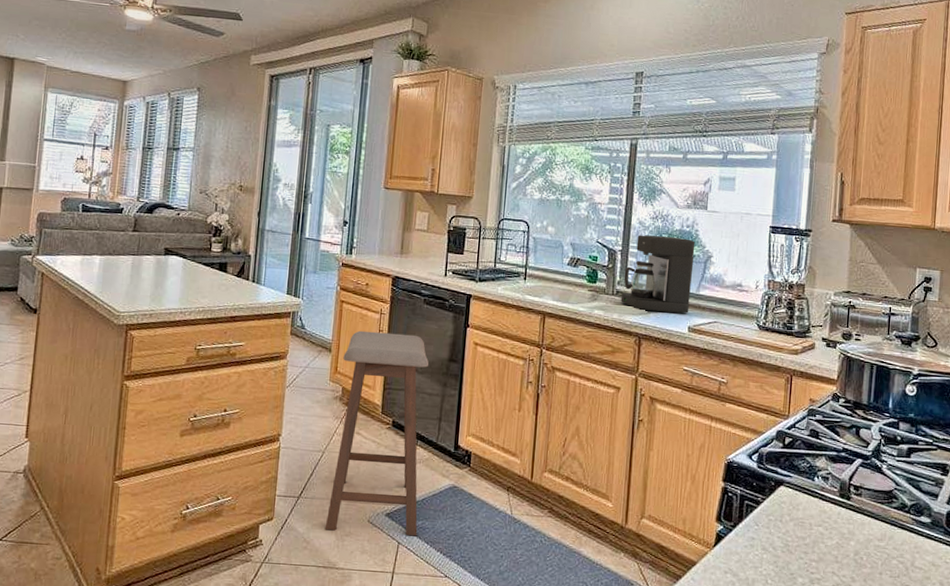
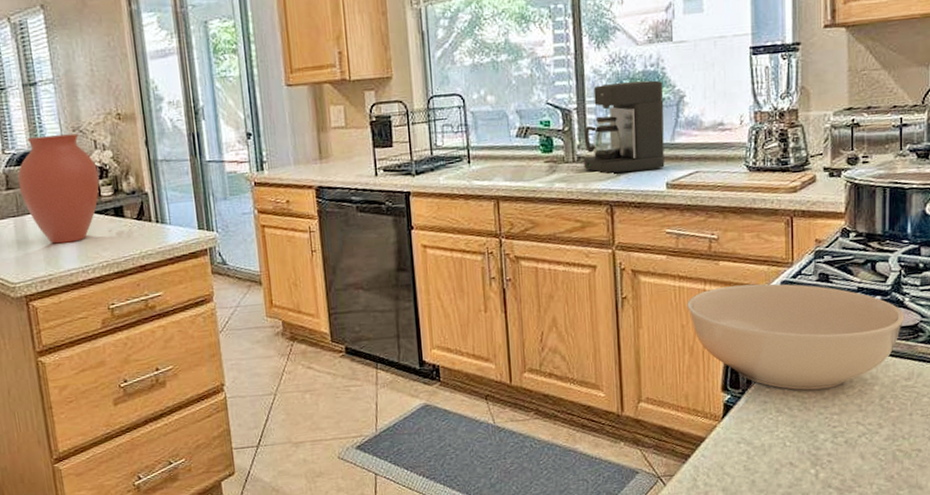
vase: none [143,192,213,286] -> present [17,133,100,244]
bar stool: present [325,330,429,537] -> none [276,248,395,475]
bowl: none [694,426,882,536] -> present [687,283,905,391]

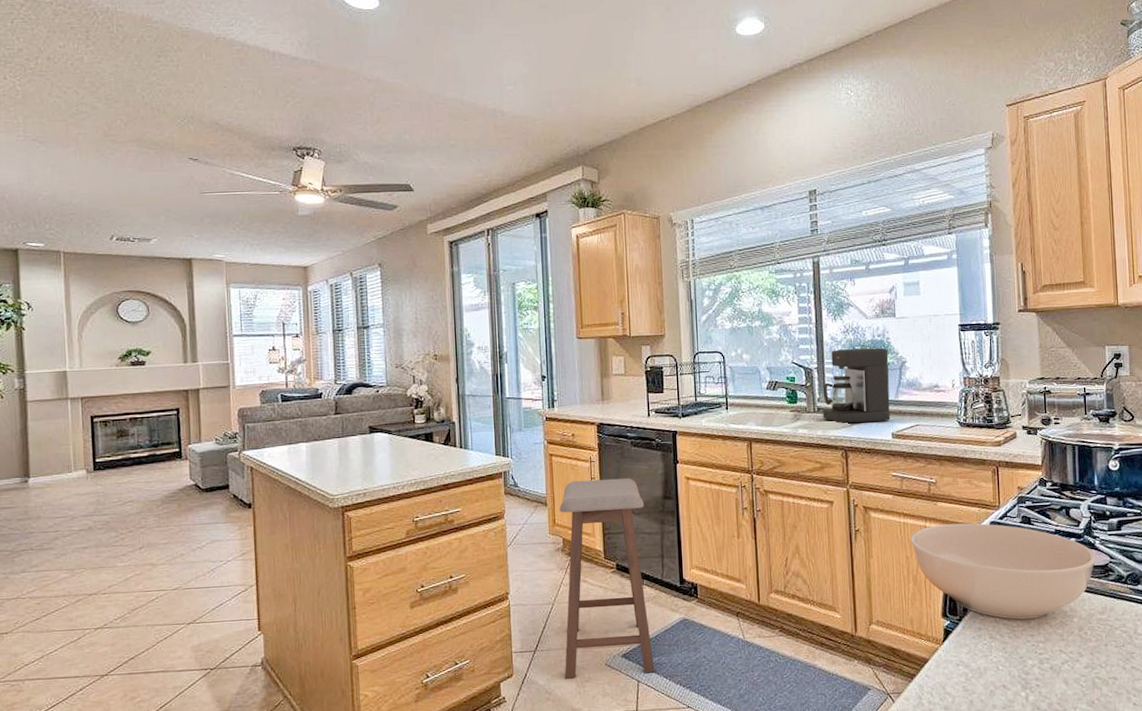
vase: present [17,133,100,244] -> none [345,370,414,463]
bar stool: none [276,248,395,475] -> present [559,478,655,679]

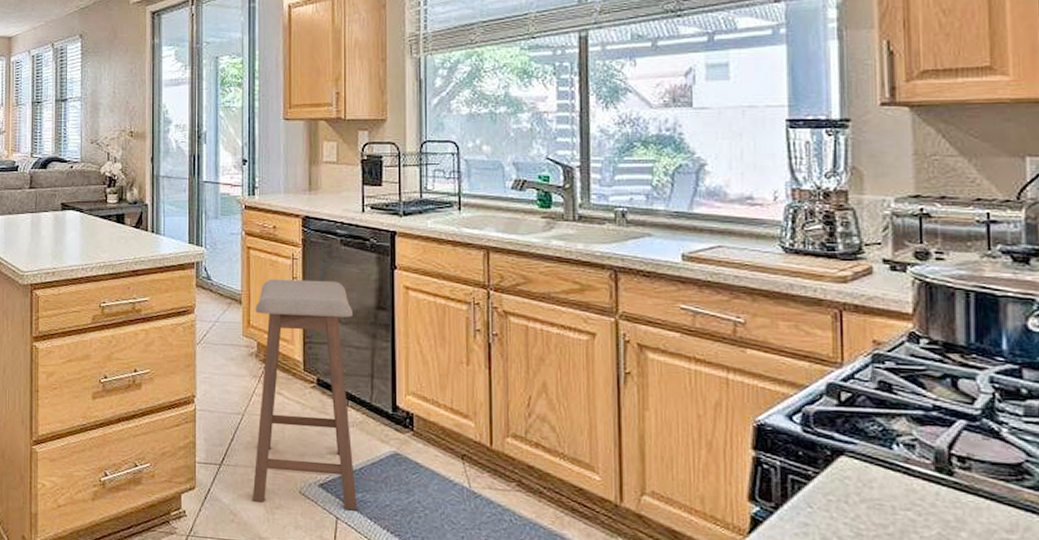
coffee maker: present [822,348,890,424] -> none [585,145,681,238]
bowl: present [910,523,1096,620] -> none [705,378,1002,523]

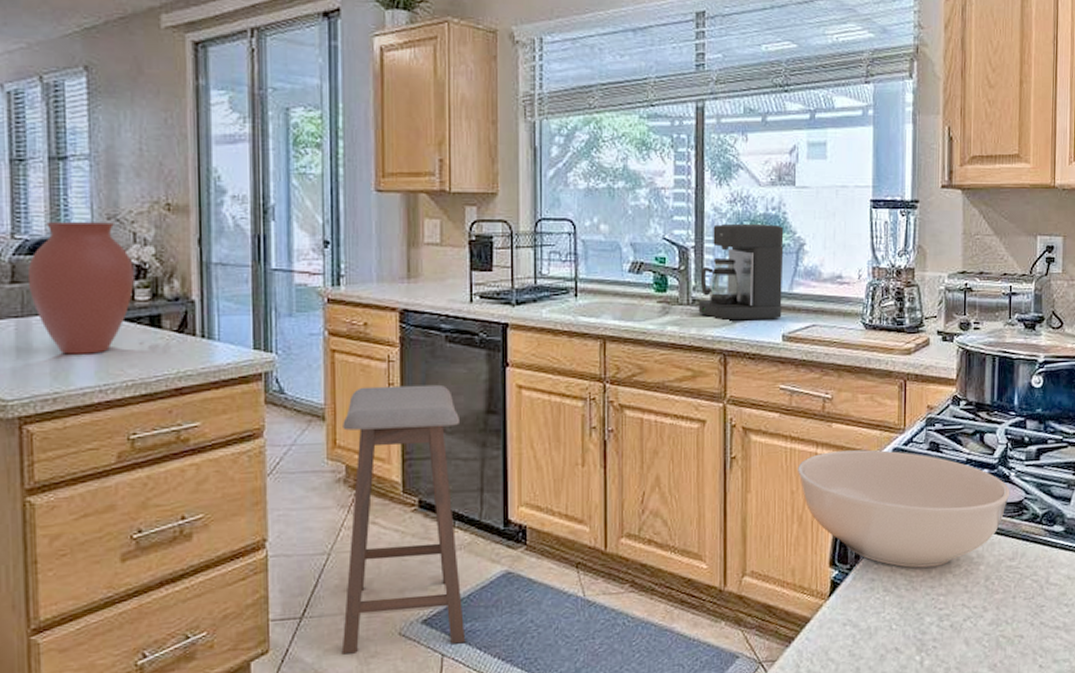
vase: none [39,145,107,241] -> present [27,222,134,355]
coffee maker: none [585,145,681,238] -> present [698,224,784,321]
bowl: none [705,378,1002,523] -> present [798,449,1010,568]

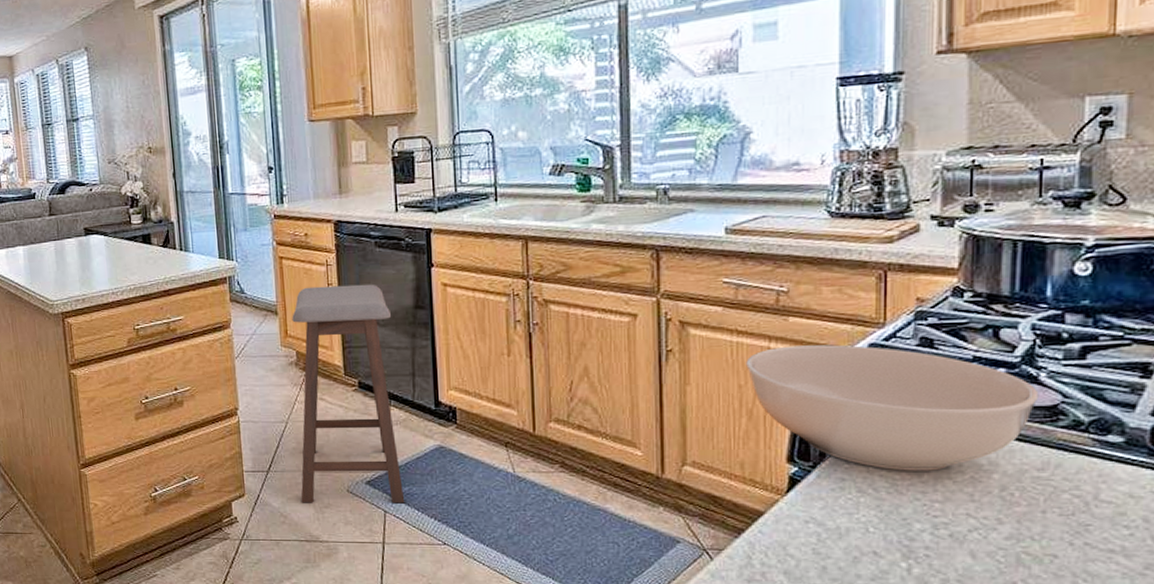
vase: present [27,222,134,355] -> none [59,165,130,267]
coffee maker: present [698,224,784,321] -> none [626,115,725,217]

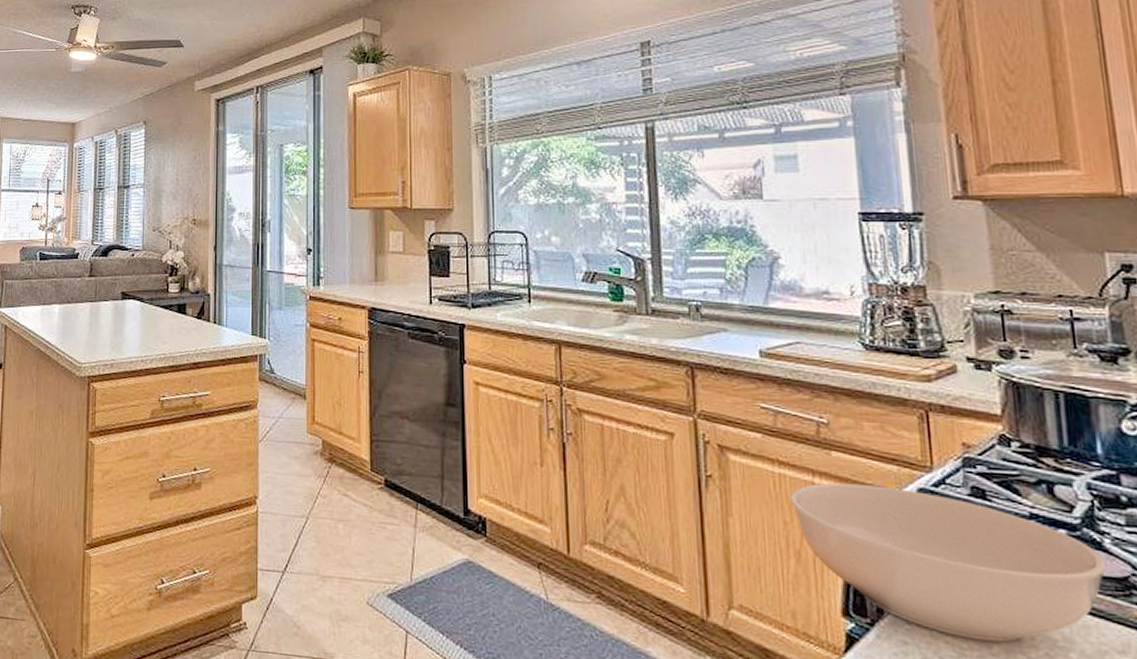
bar stool: present [292,284,405,504] -> none [317,373,429,624]

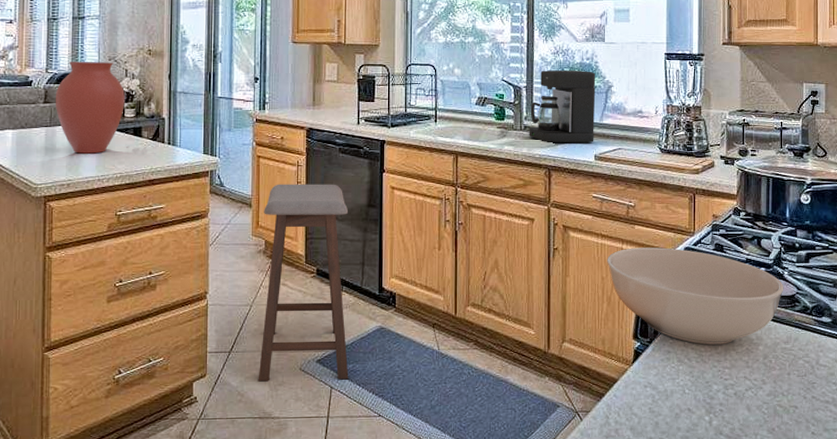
vase: none [100,233,169,332] -> present [55,62,125,154]
bar stool: none [317,373,429,624] -> present [258,184,349,382]
coffee maker: none [658,237,757,333] -> present [529,70,596,143]

